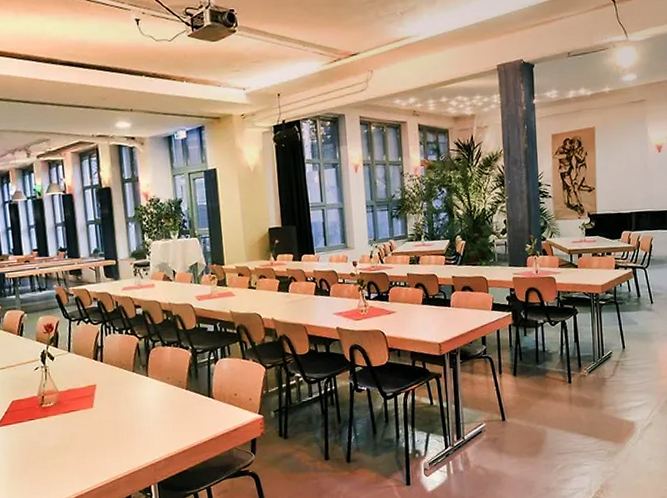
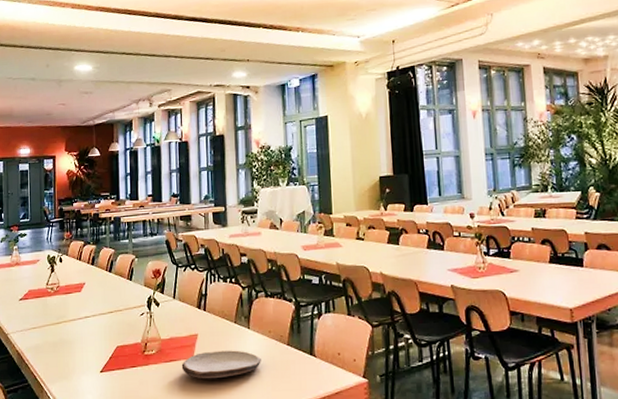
plate: none [81,397,161,426] -> present [181,350,261,379]

